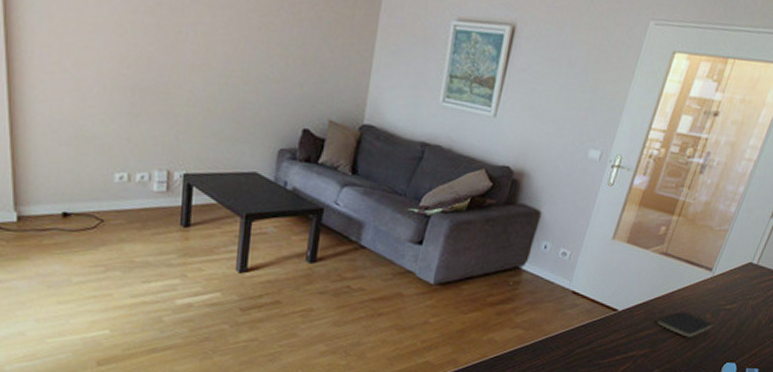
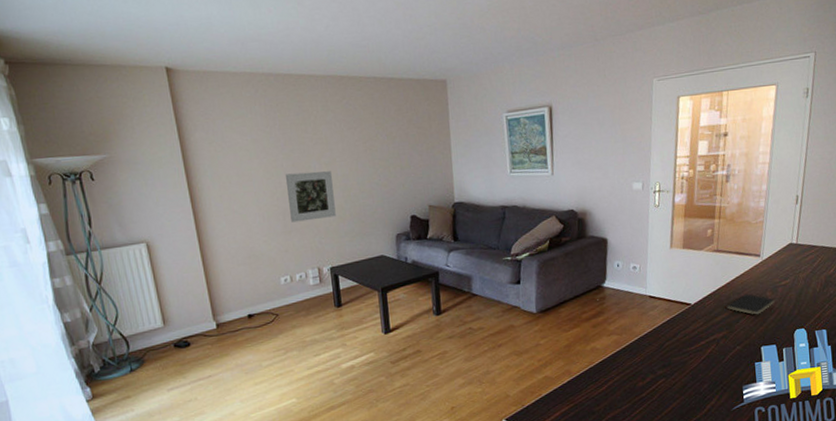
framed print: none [142,35,208,108] -> present [285,171,336,223]

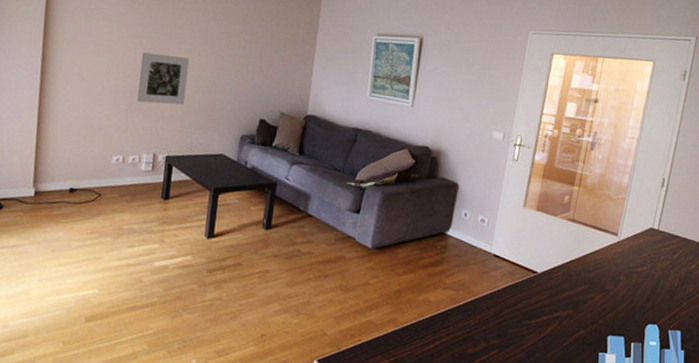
smartphone: present [726,294,775,315] -> none [575,273,628,299]

